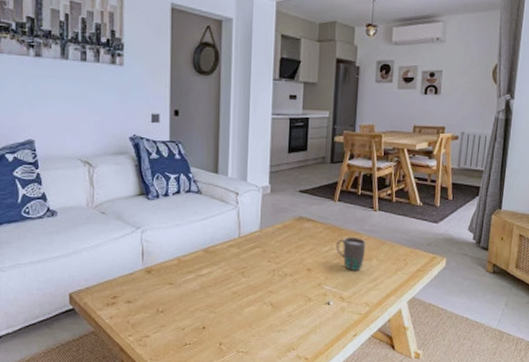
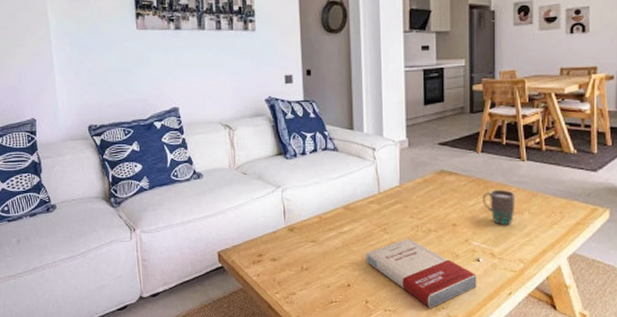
book: none [222,281,326,349] -> present [365,238,477,308]

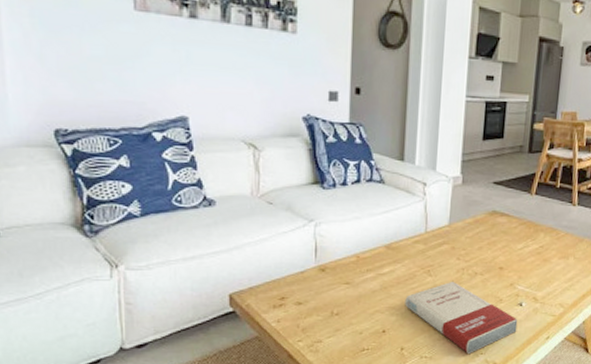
mug: present [482,189,516,226] -> none [530,233,563,271]

